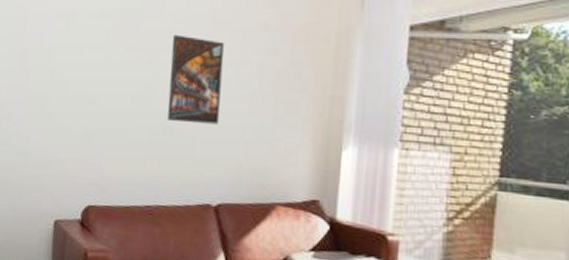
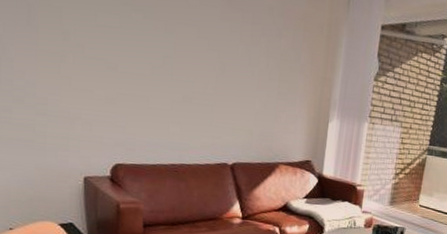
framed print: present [167,34,225,125] -> none [186,8,237,96]

